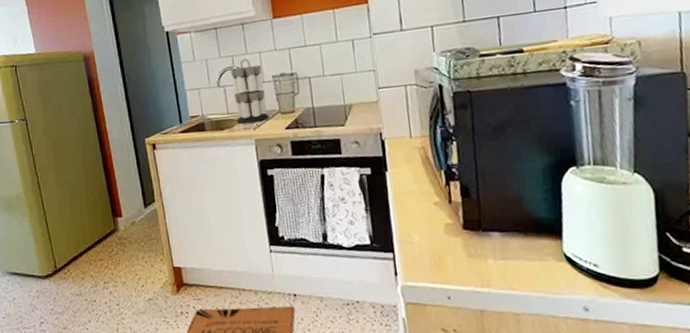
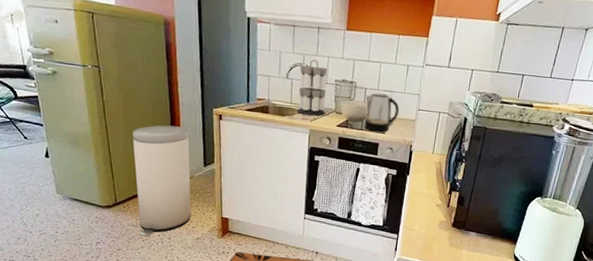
pedal bin: none [64,166,139,307] -> present [132,125,191,237]
bowl: none [283,92,318,120] -> present [340,100,368,122]
kettle: none [311,78,356,126] -> present [364,92,400,132]

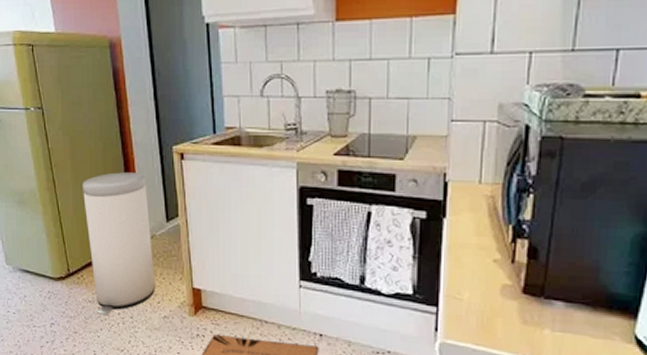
spice rack: present [298,59,328,116] -> none [278,67,316,144]
bowl: present [340,100,368,122] -> none [336,116,376,146]
kettle: present [364,92,400,132] -> none [371,101,423,157]

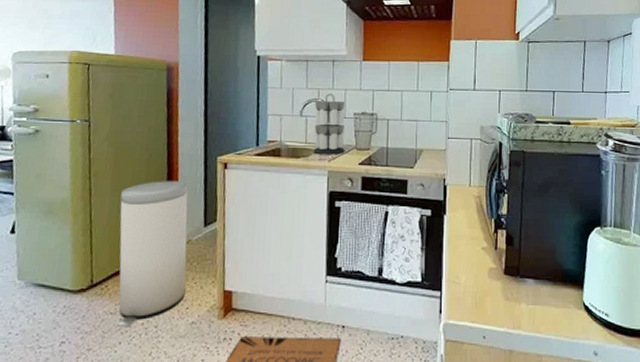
spice rack: none [278,67,316,144] -> present [314,94,345,155]

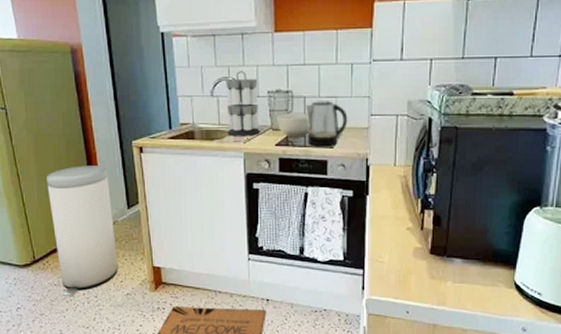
bowl: none [361,133,392,158] -> present [276,112,310,138]
kettle: none [389,122,427,166] -> present [306,99,348,146]

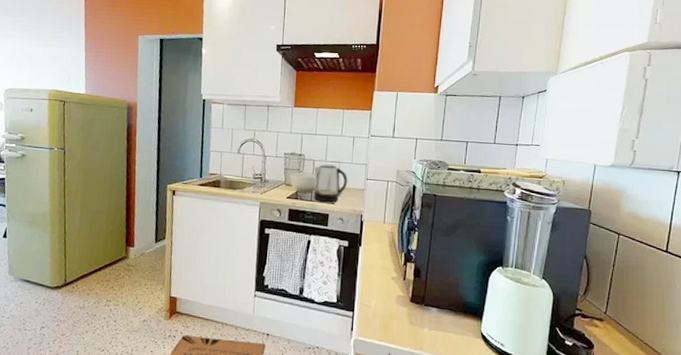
pedal bin: present [45,166,118,297] -> none [84,202,143,320]
spice rack: present [226,71,260,137] -> none [249,135,277,189]

